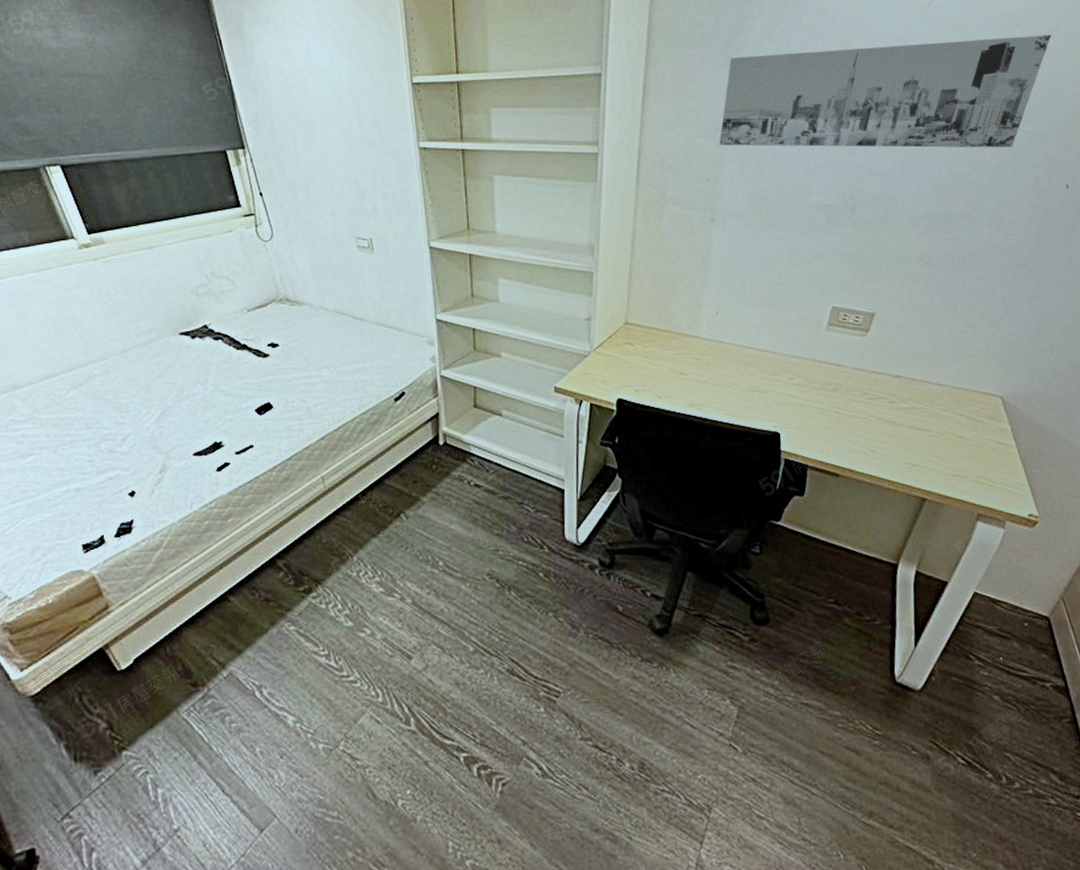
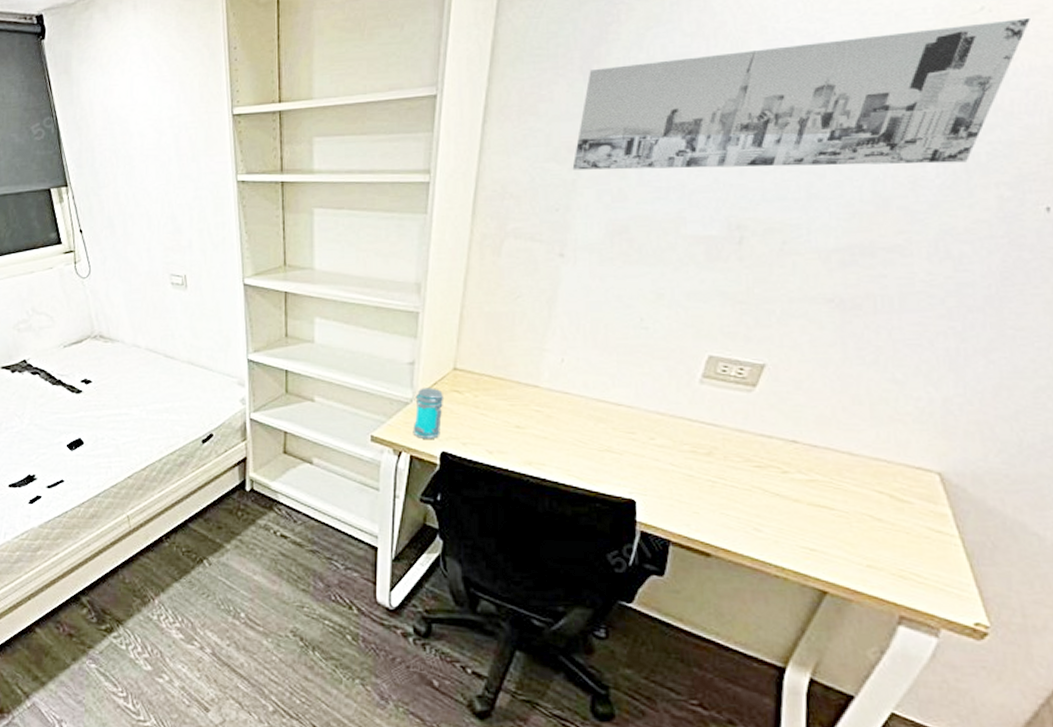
jar: none [591,341,618,388] -> present [413,388,445,439]

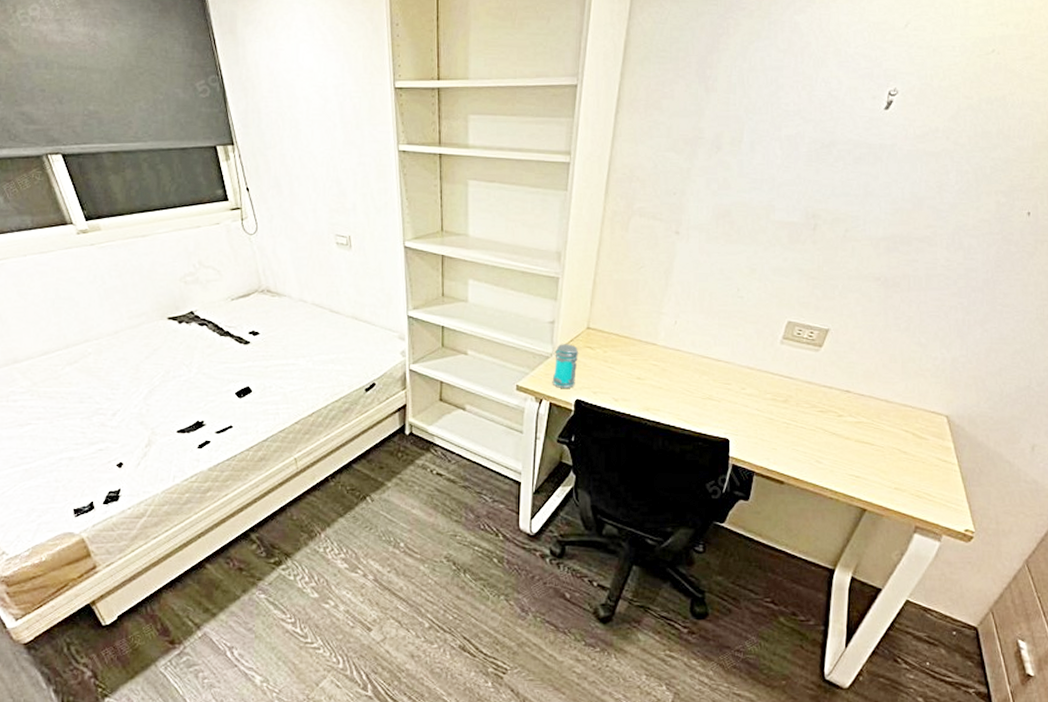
wall art: present [572,18,1030,170] -> none [688,62,1025,173]

